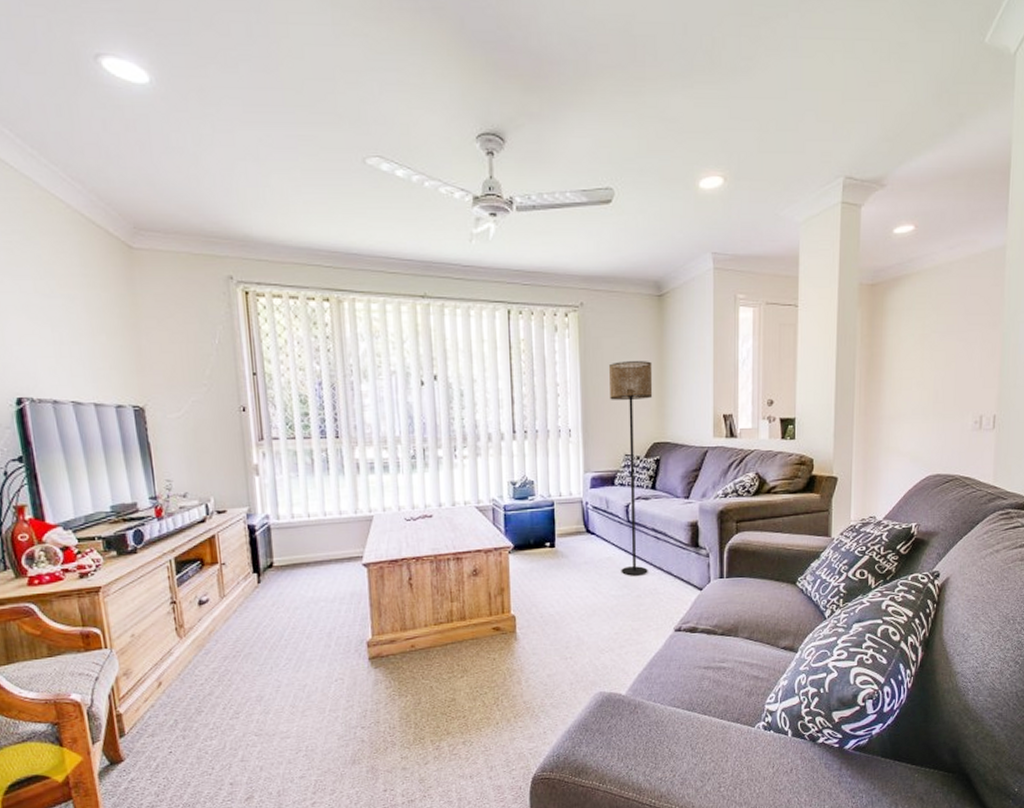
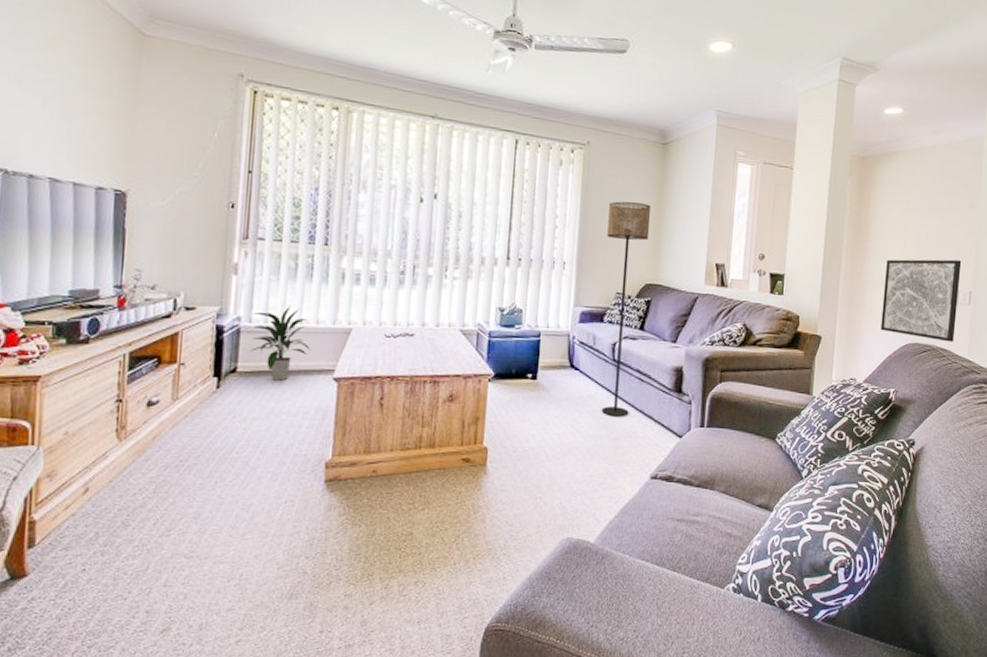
indoor plant: none [278,500,337,571] -> present [251,306,310,381]
wall art: none [899,383,984,470] -> present [880,259,962,342]

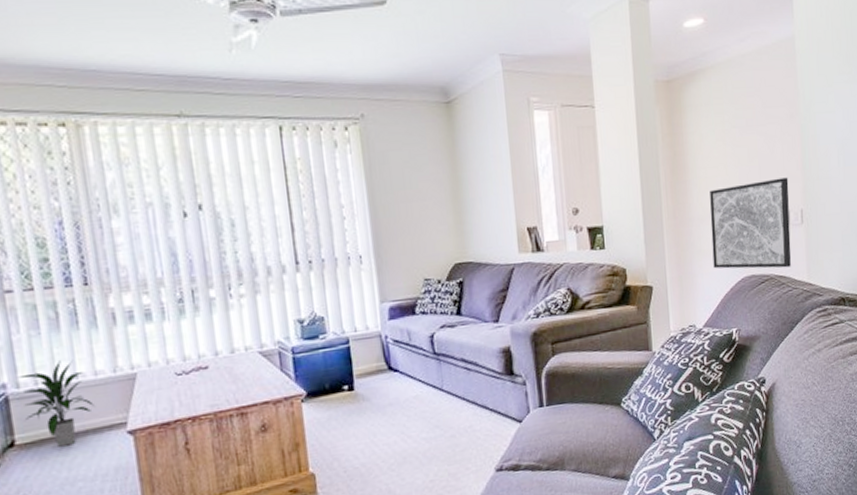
floor lamp: present [601,201,652,417] -> none [399,174,461,415]

